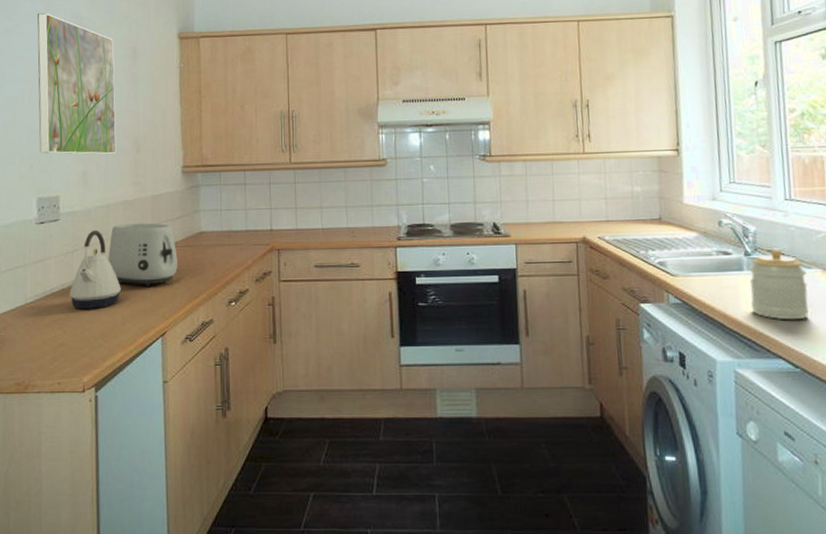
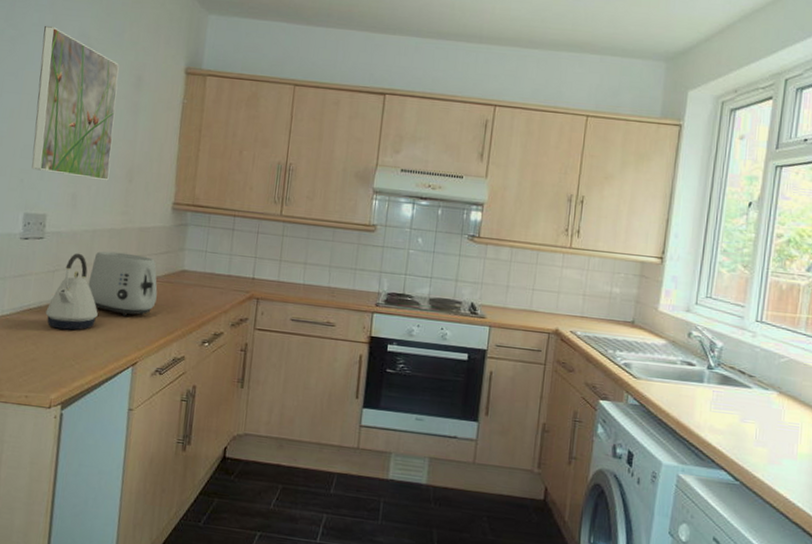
jar: present [749,248,809,320] -> none [704,366,763,437]

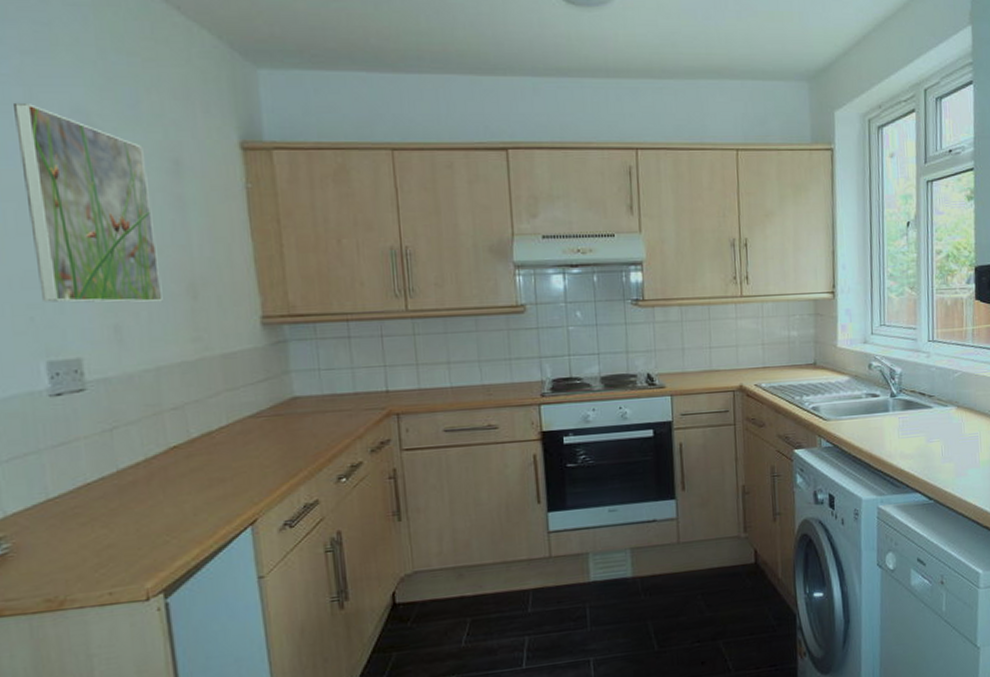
kettle: present [45,253,98,331] -> none [111,400,188,501]
toaster: present [88,251,158,317] -> none [164,389,266,469]

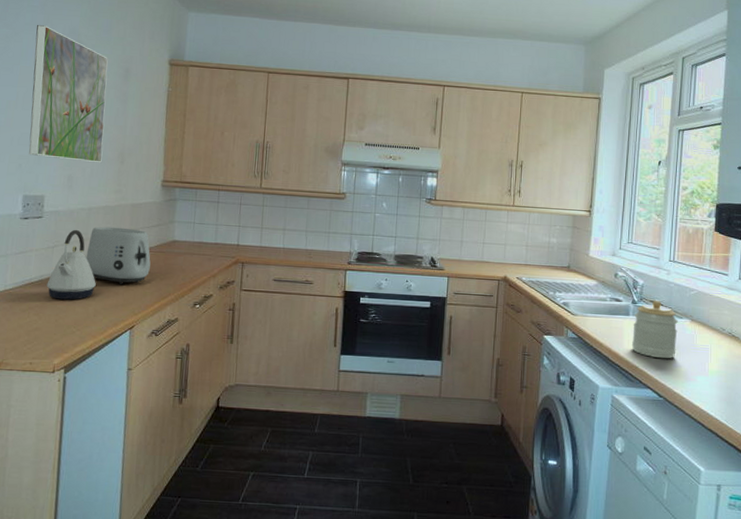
kettle: none [111,400,188,501] -> present [46,229,96,300]
toaster: none [164,389,266,469] -> present [86,226,151,285]
jar: none [894,388,944,456] -> present [631,299,678,359]

